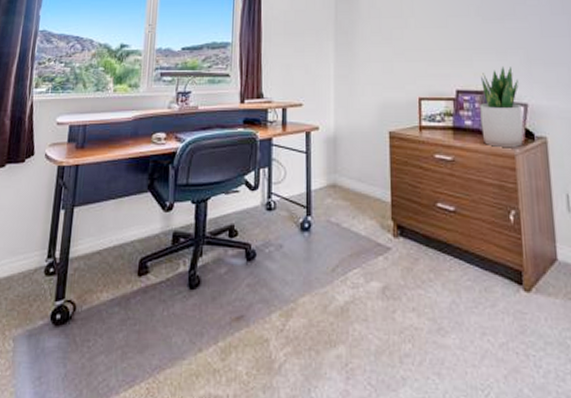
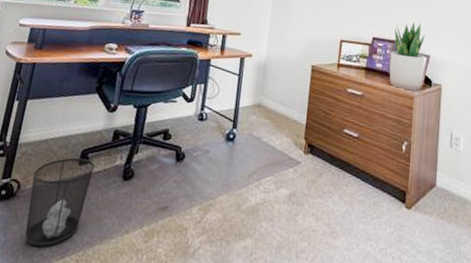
waste bin: none [86,269,156,377] -> present [25,157,95,248]

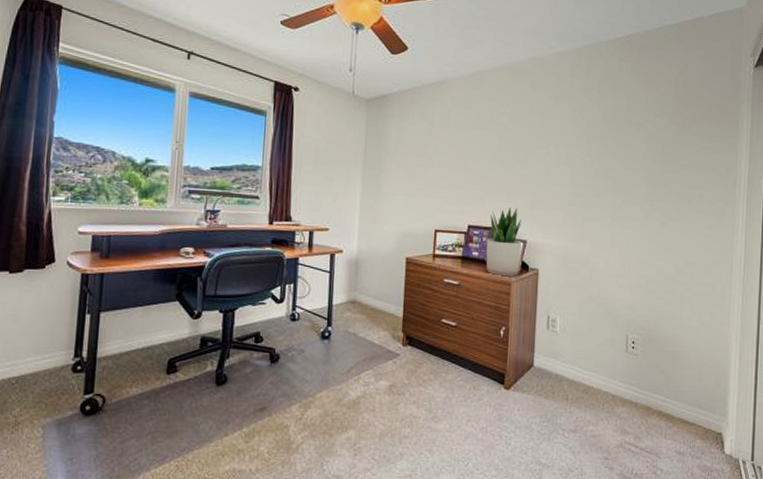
waste bin: present [25,157,95,248] -> none [117,368,185,457]

